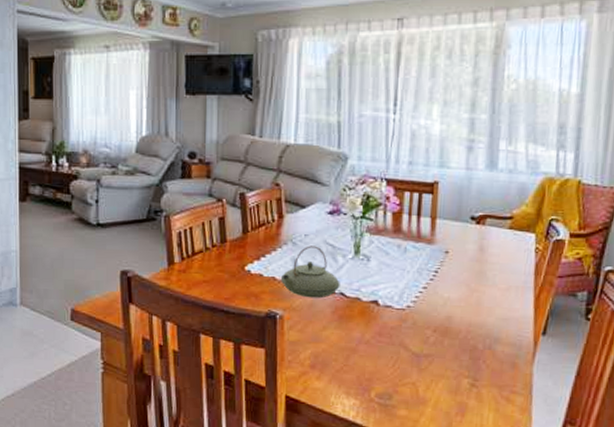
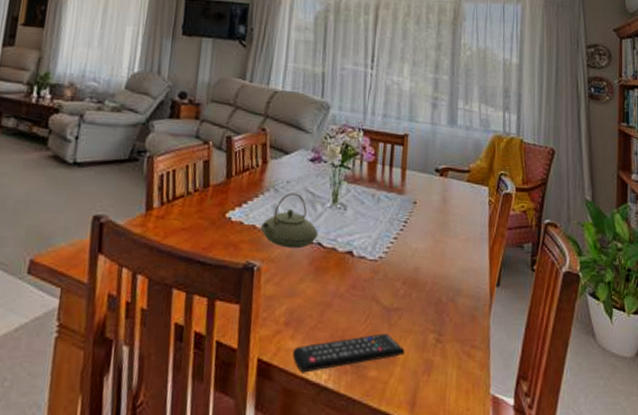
remote control: none [320,377,436,409] -> present [293,333,405,373]

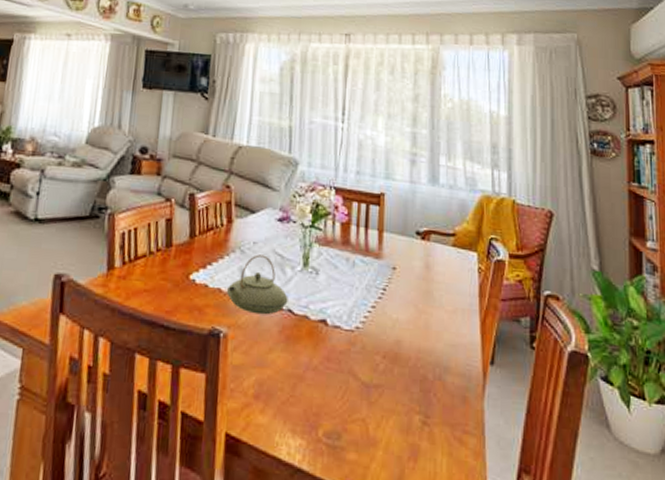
remote control: present [293,333,405,373] -> none [263,412,387,452]

